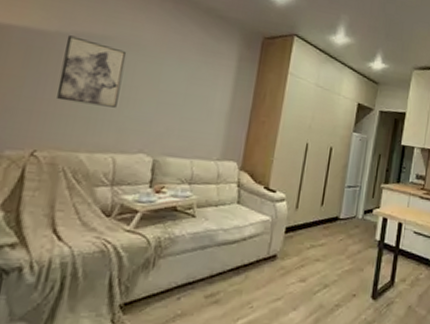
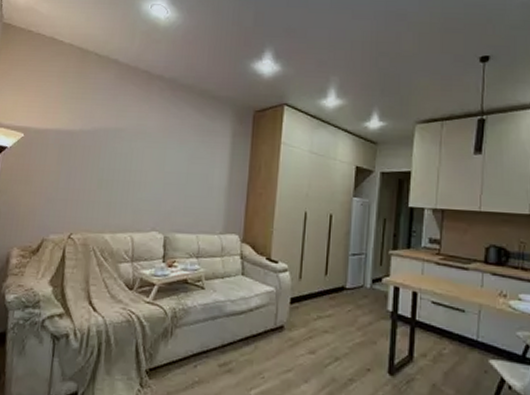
wall art: present [57,35,127,108] -> none [84,132,136,192]

